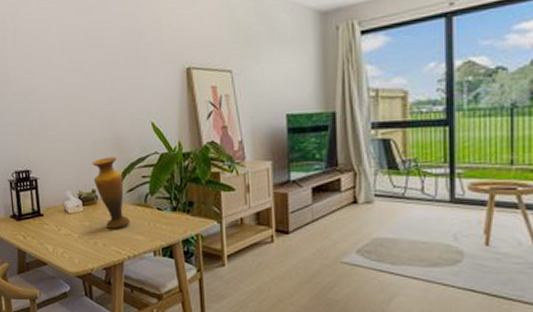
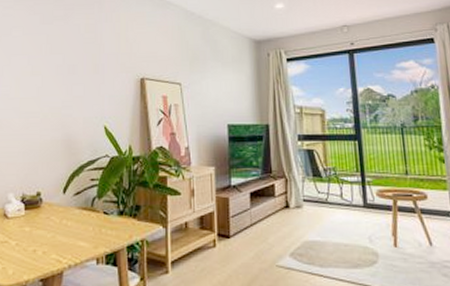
vase: present [92,157,130,230] -> none [39,159,74,236]

